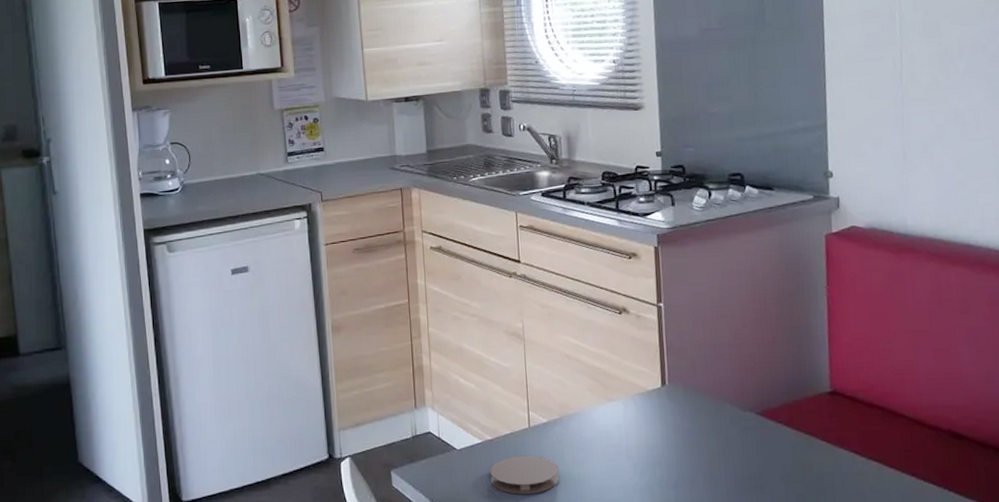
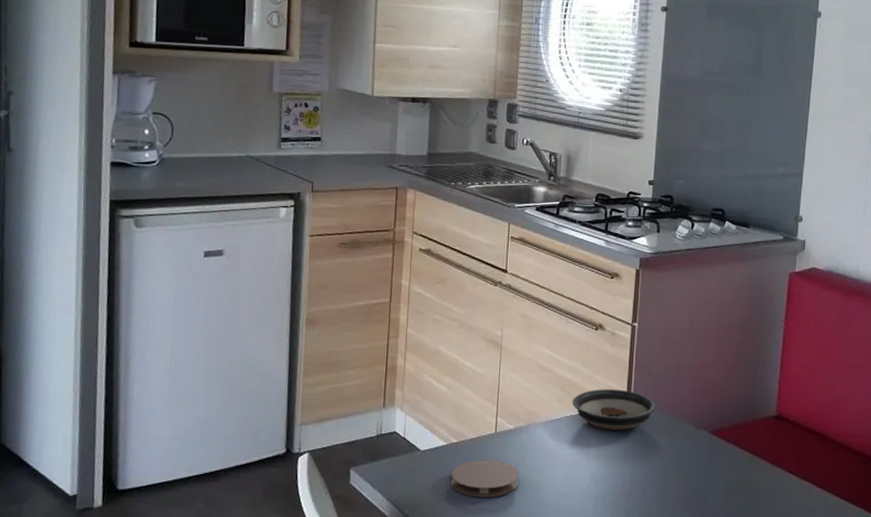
saucer: none [604,374,695,418] -> present [572,389,657,431]

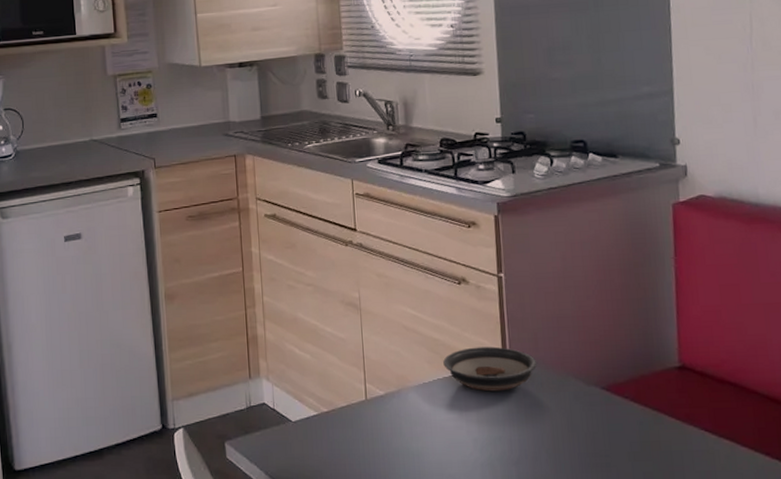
coaster: present [450,459,520,497] -> none [326,428,398,468]

